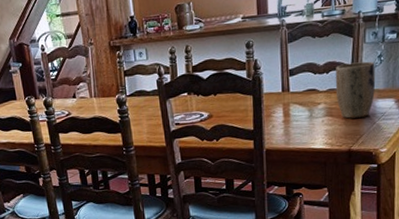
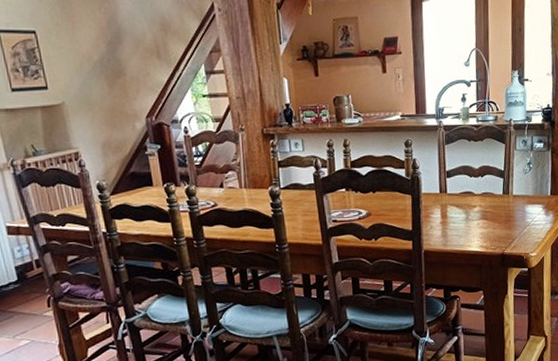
plant pot: present [335,61,376,119] -> none [489,167,526,223]

